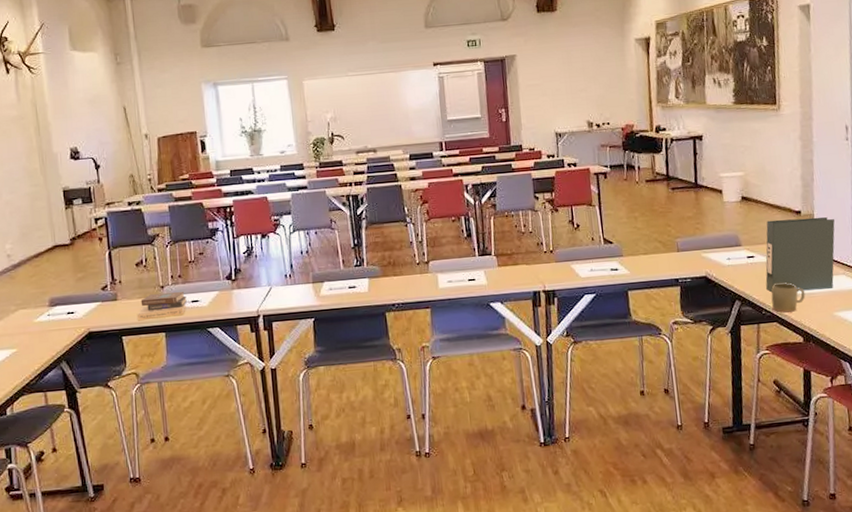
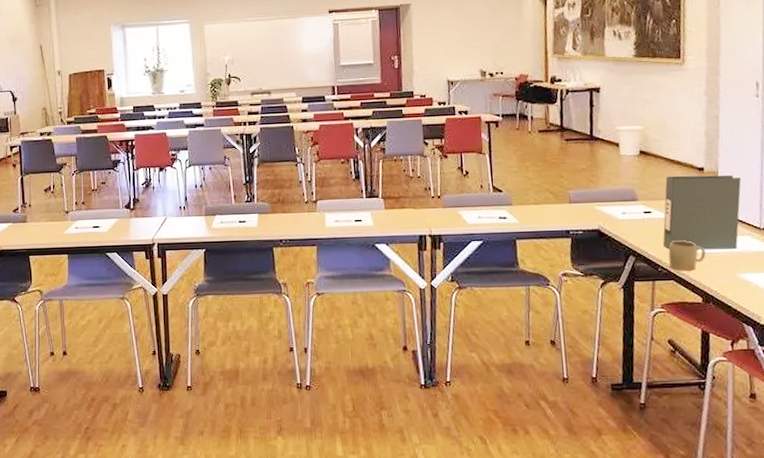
books: present [136,291,187,321] -> none [43,217,89,242]

